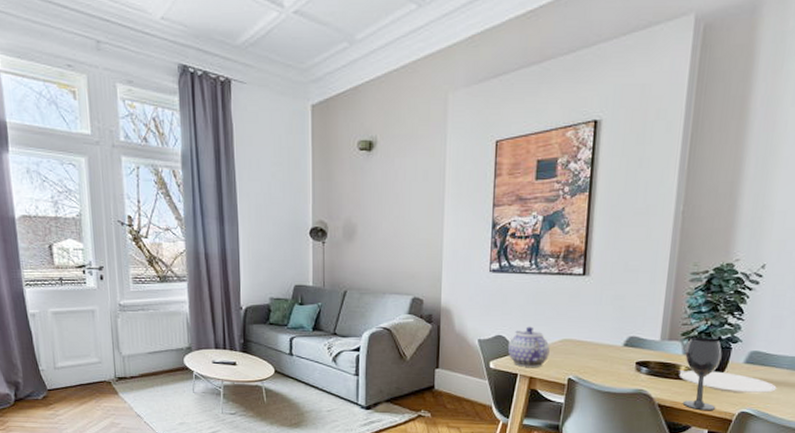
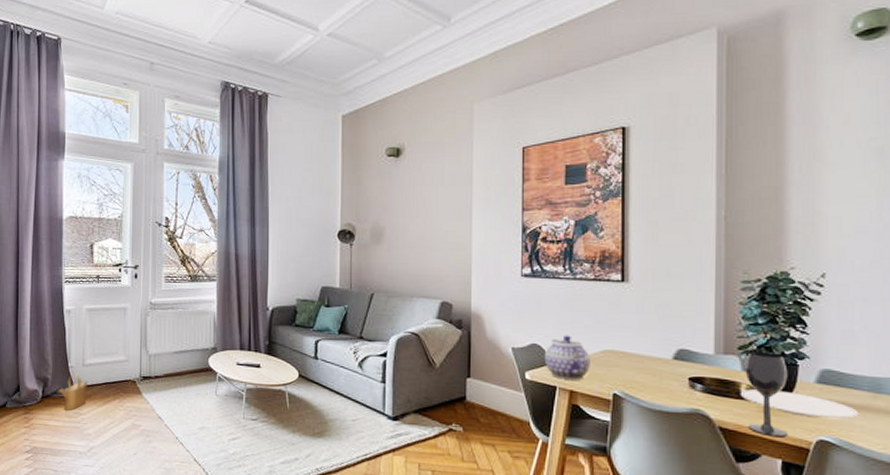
watering can: none [29,378,61,412] -> present [57,375,87,411]

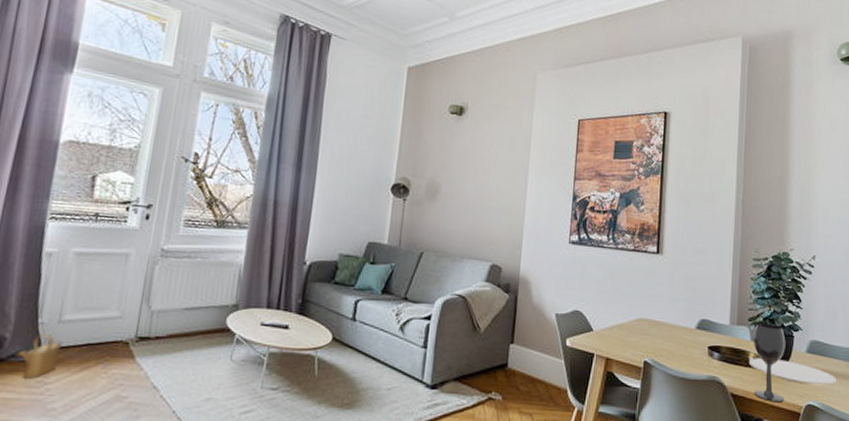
teapot: present [544,335,590,380] -> none [584,302,626,347]

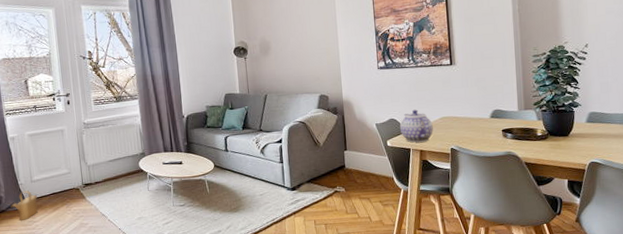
teapot: none [584,302,626,347] -> present [399,109,433,143]
plate: present [748,358,837,386] -> none [537,131,615,147]
wine glass: present [753,323,786,403] -> none [539,105,571,164]

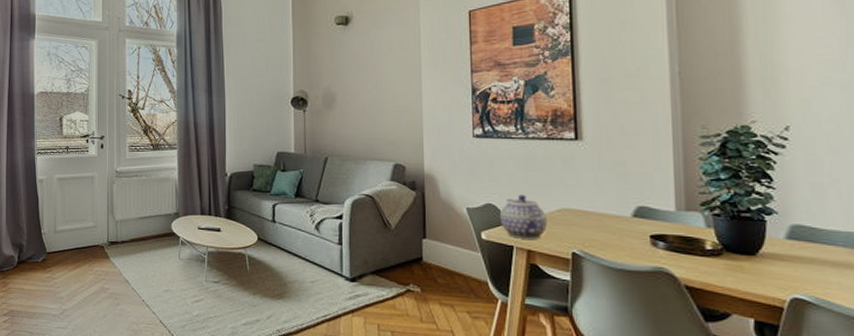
watering can: present [10,191,38,221] -> none [31,241,59,275]

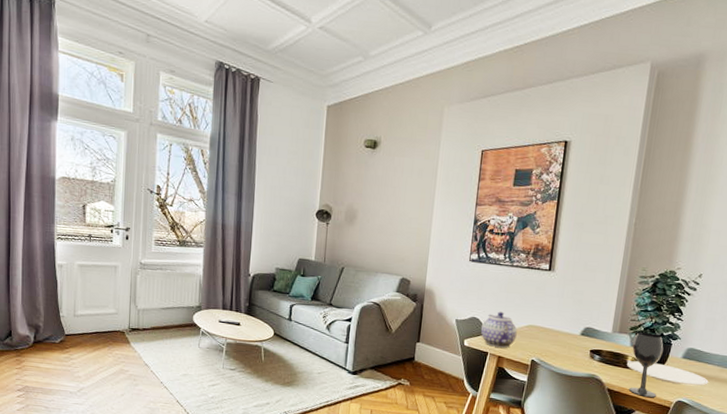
plate: none [705,246,835,277] -> present [626,361,709,386]
wine glass: none [709,208,760,296] -> present [628,332,664,398]

